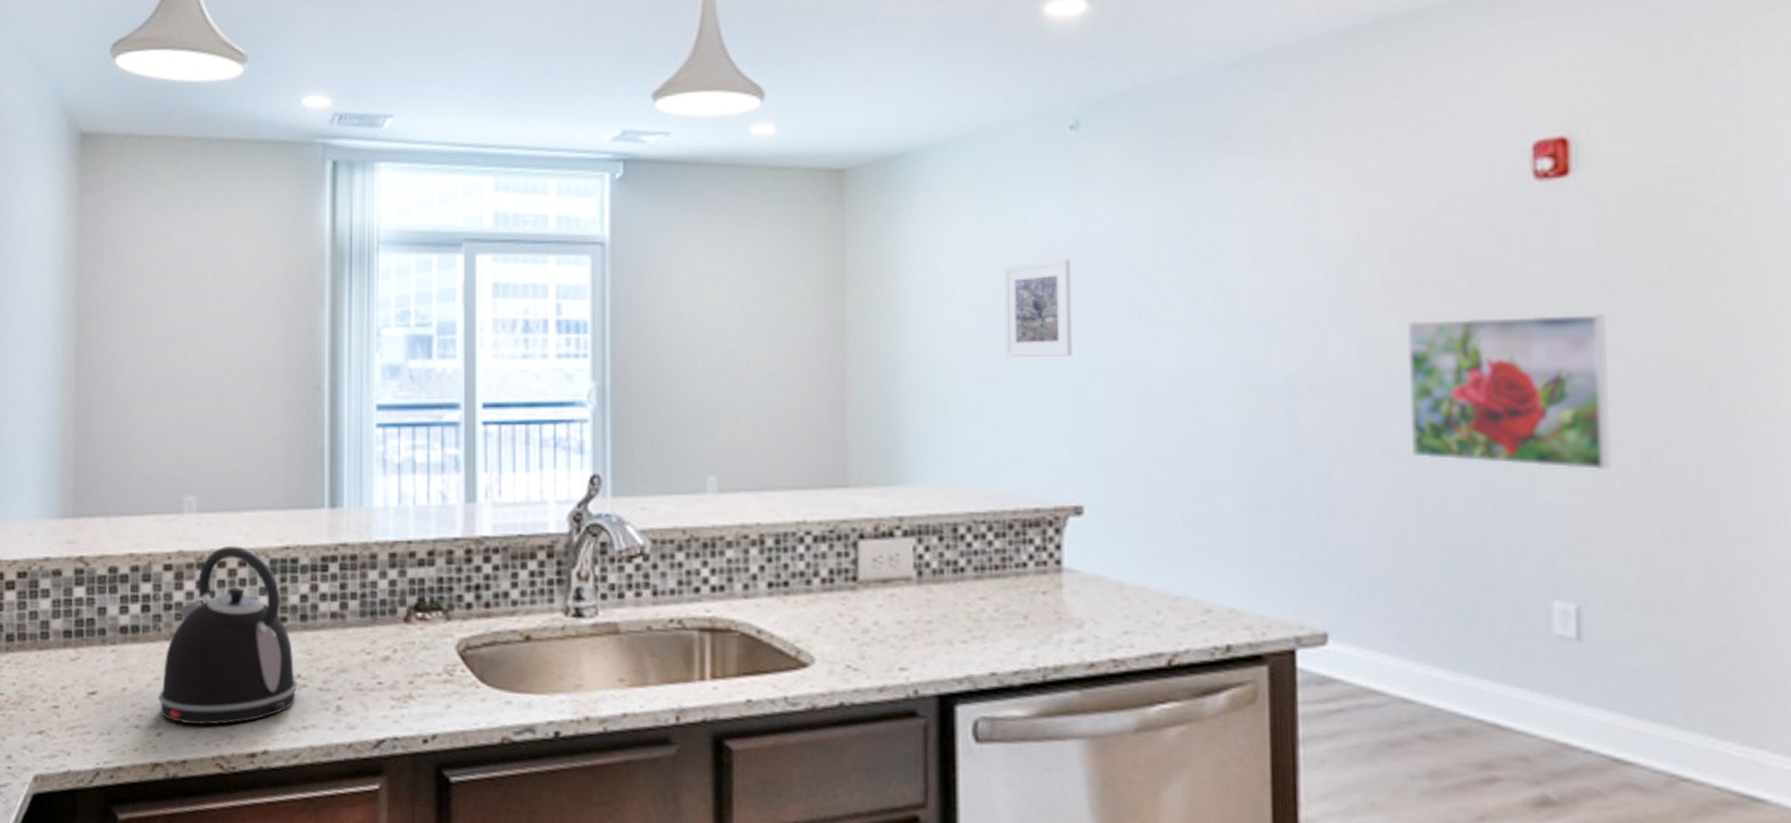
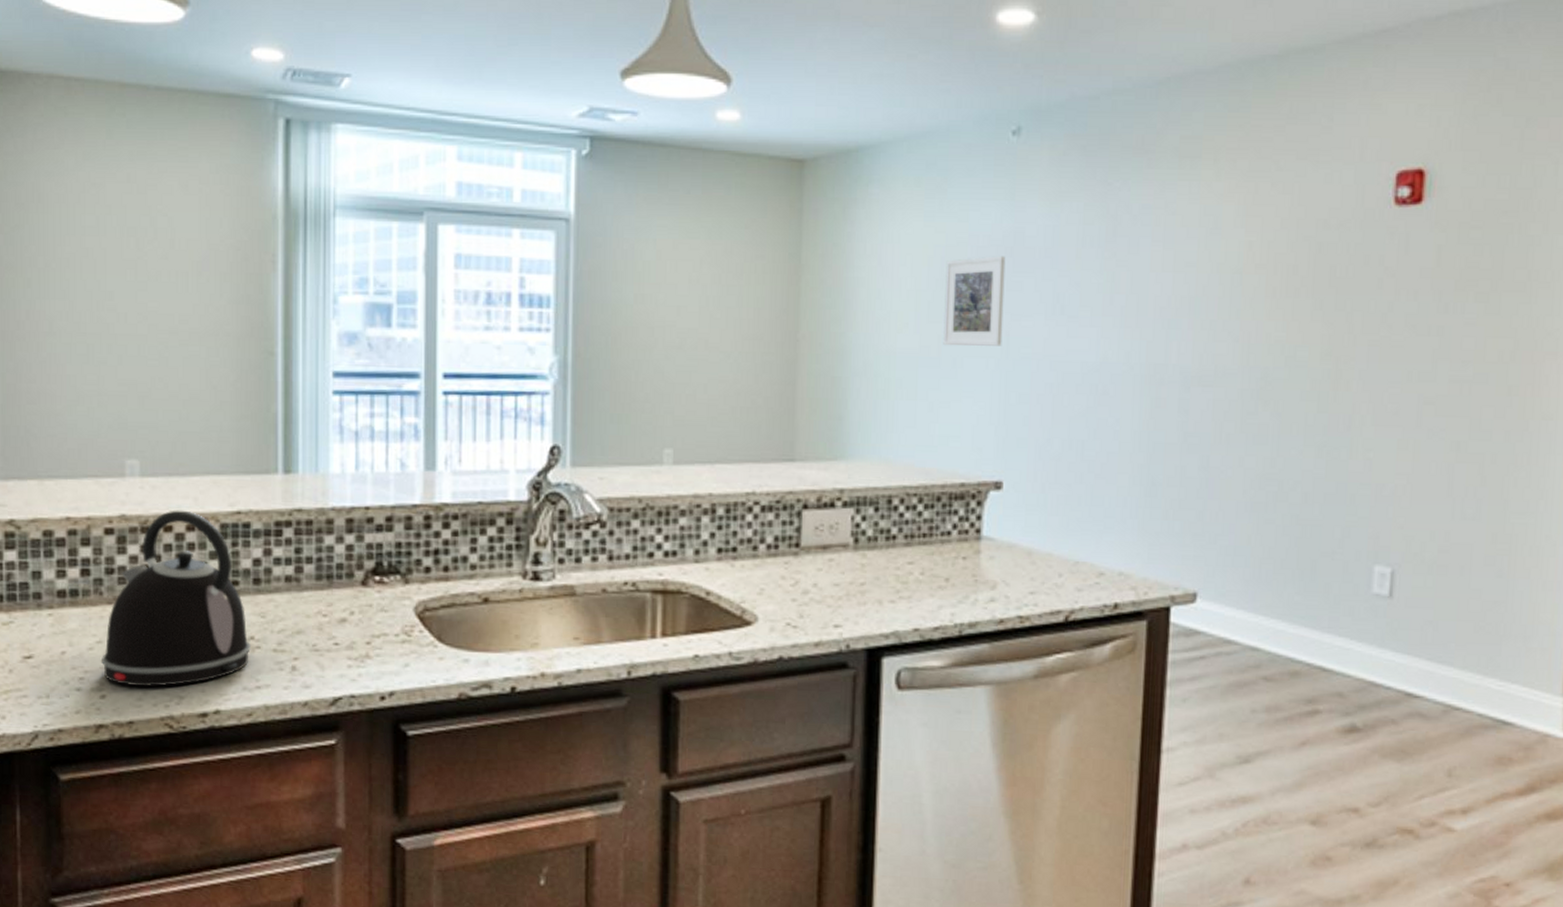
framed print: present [1407,313,1611,471] -> none [1277,324,1437,458]

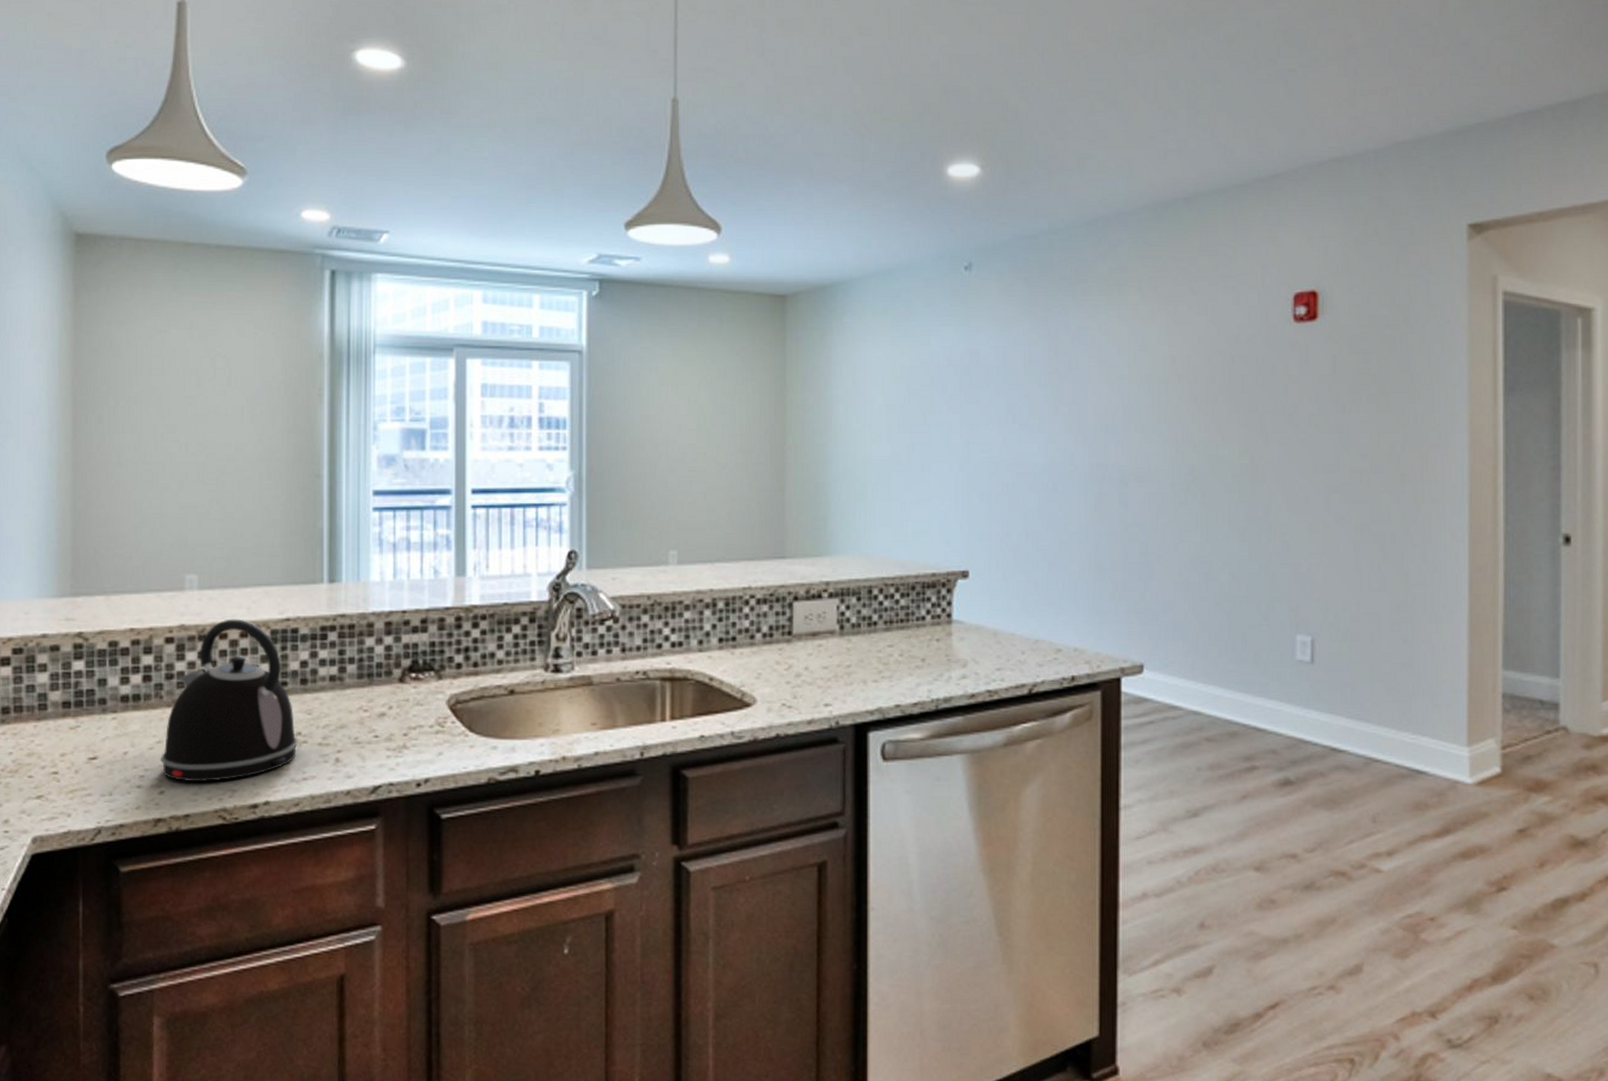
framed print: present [943,256,1006,346] -> none [912,374,963,453]

